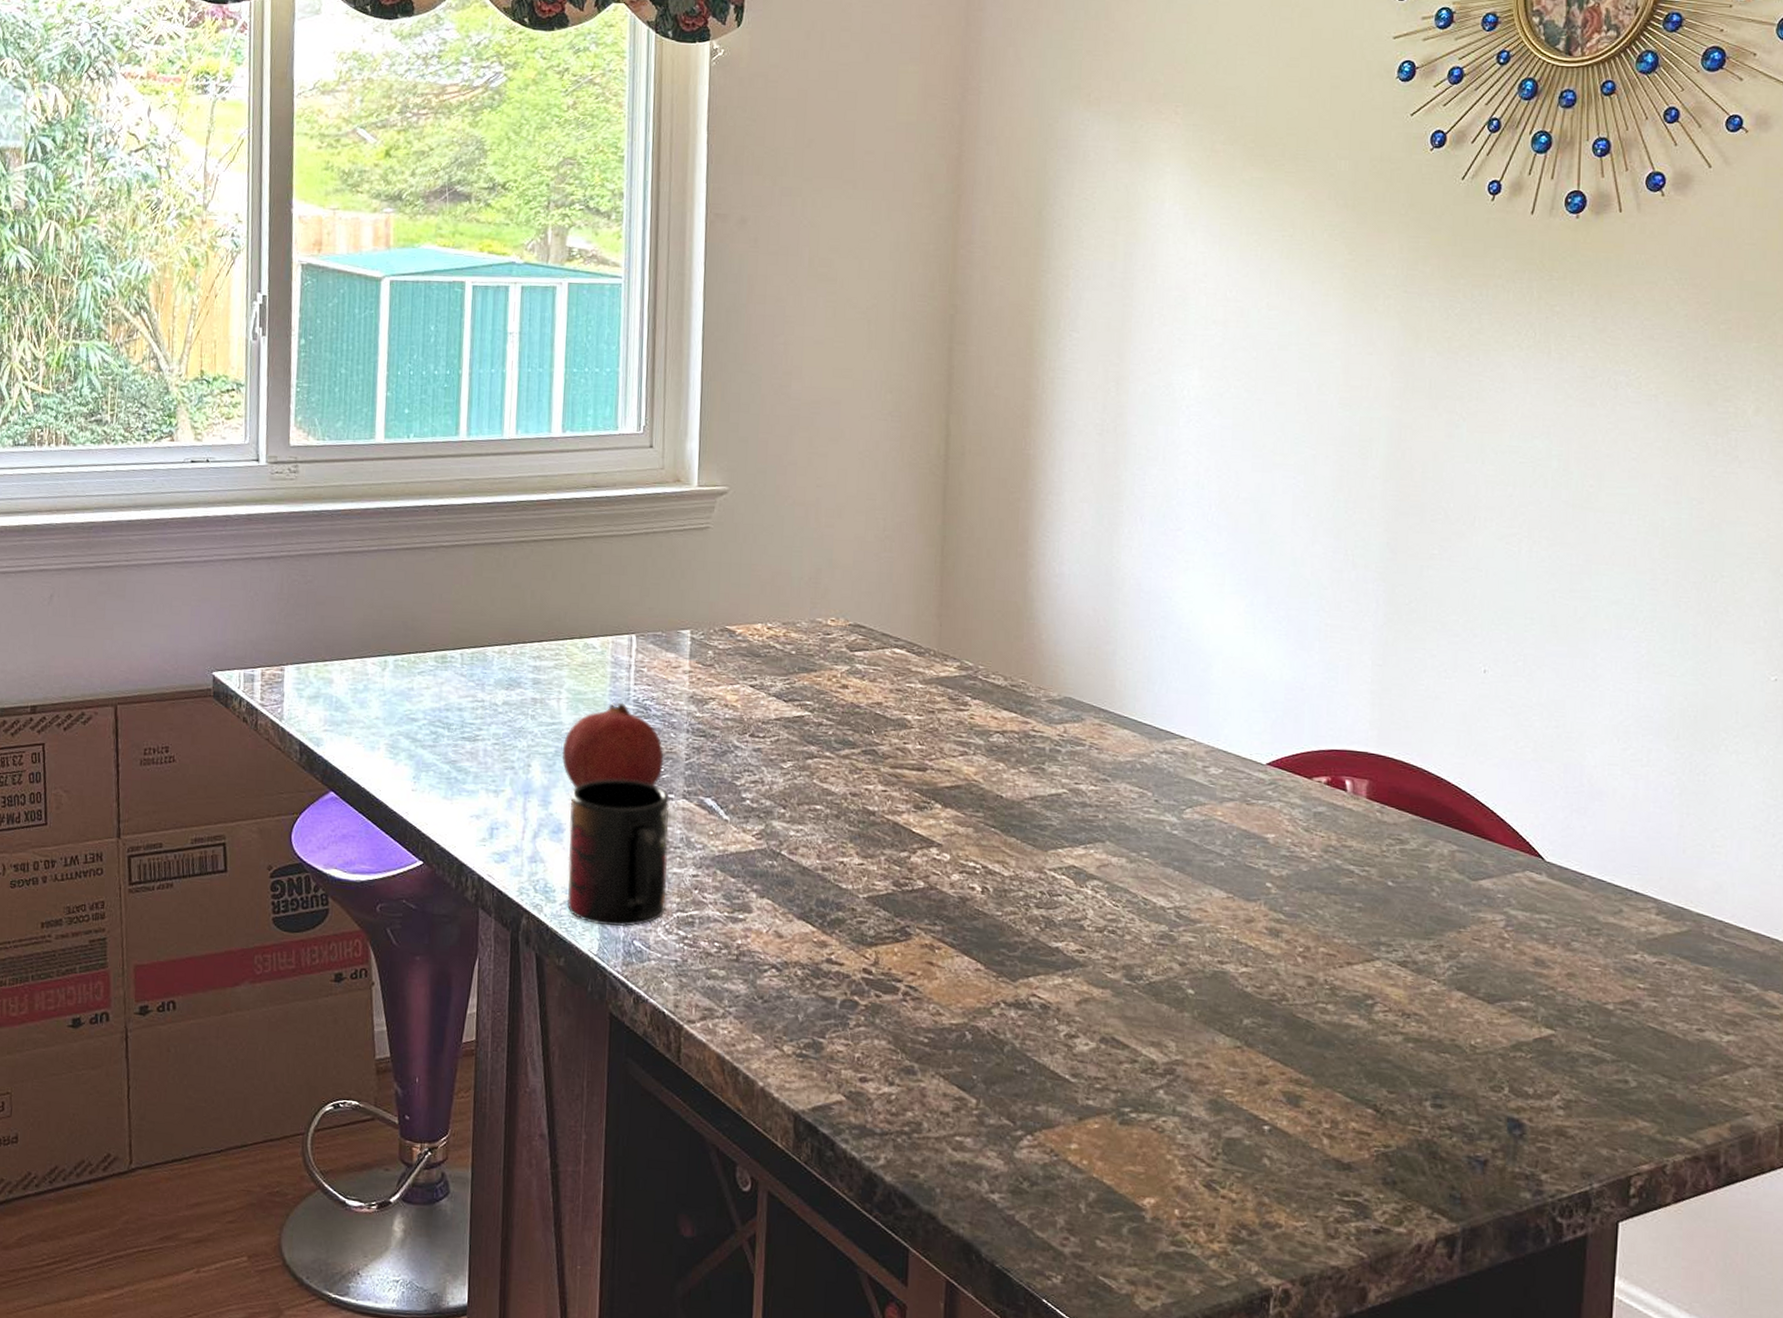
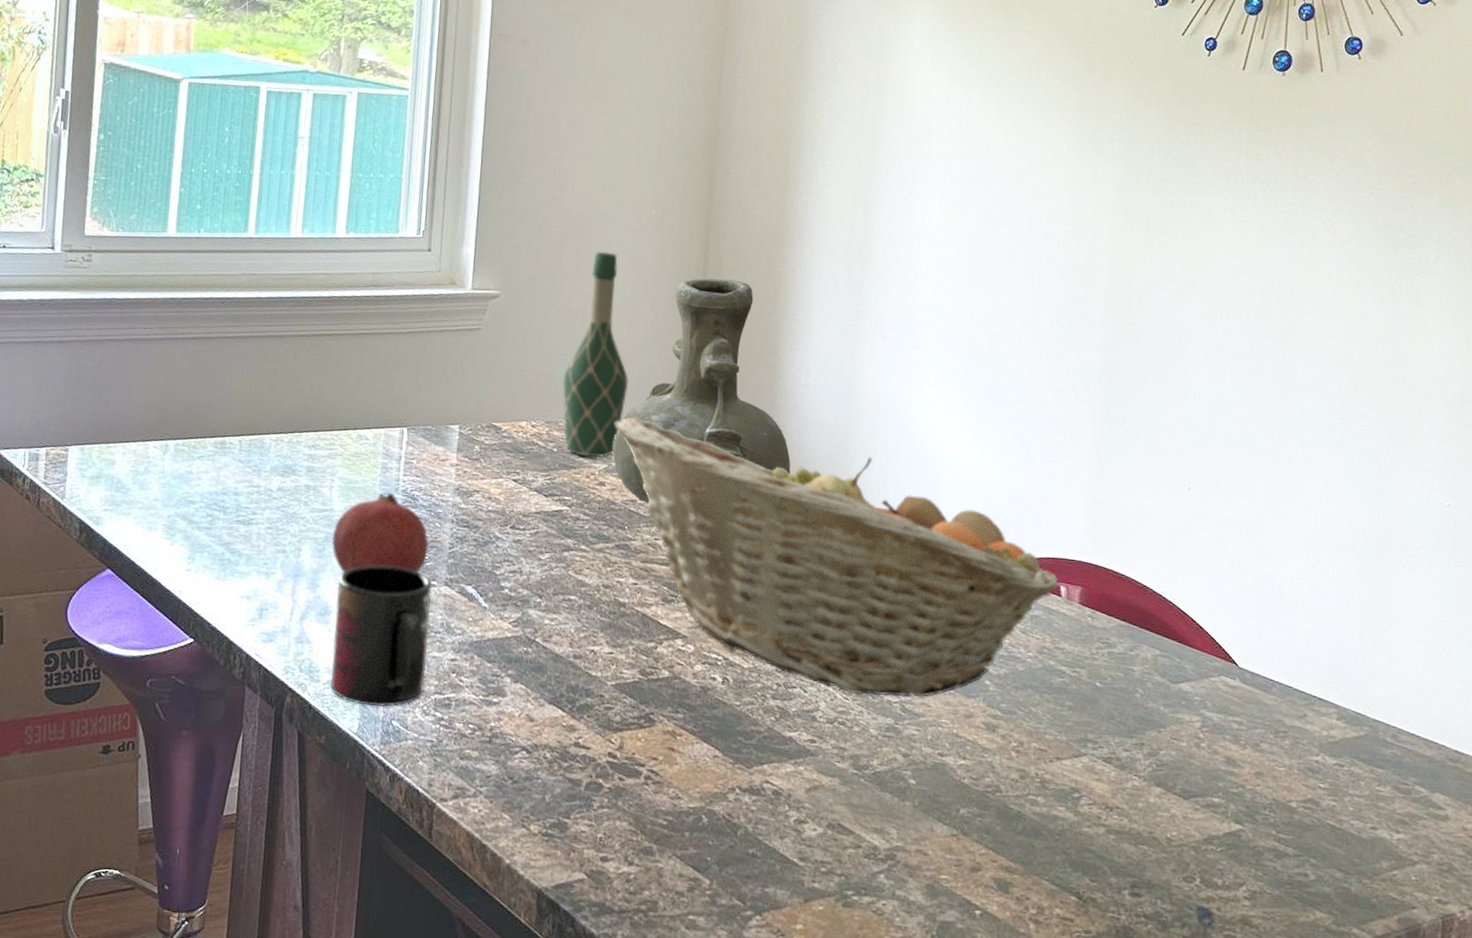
wine bottle: none [799,440,869,660] -> present [563,251,629,458]
vase: none [855,464,1047,707] -> present [613,278,791,504]
fruit basket: none [856,616,1345,902] -> present [615,418,1060,697]

